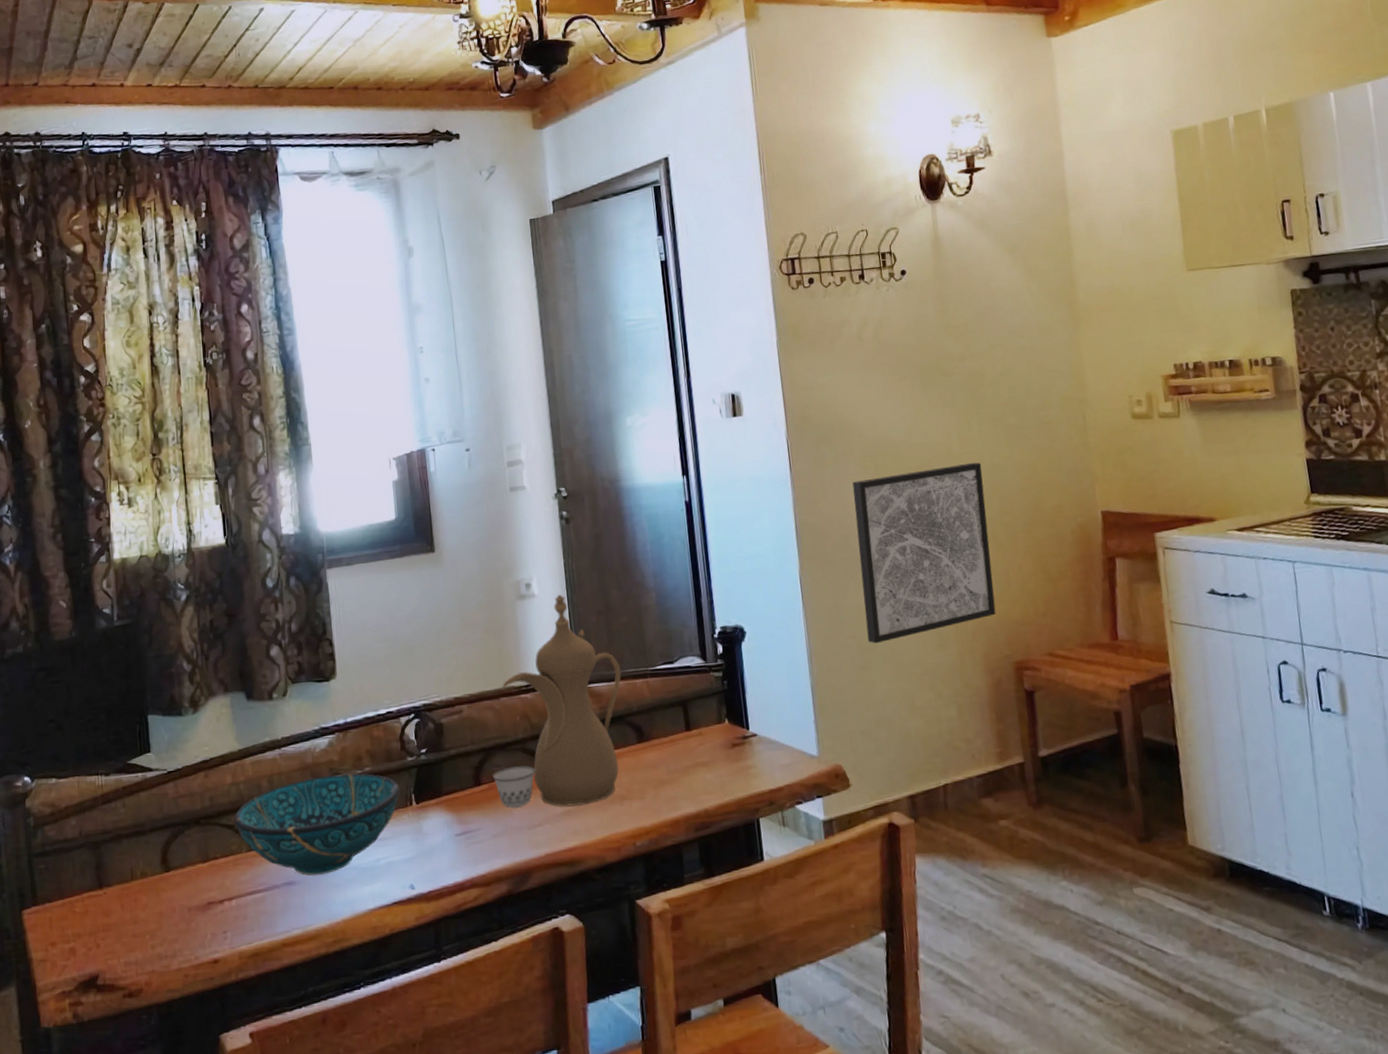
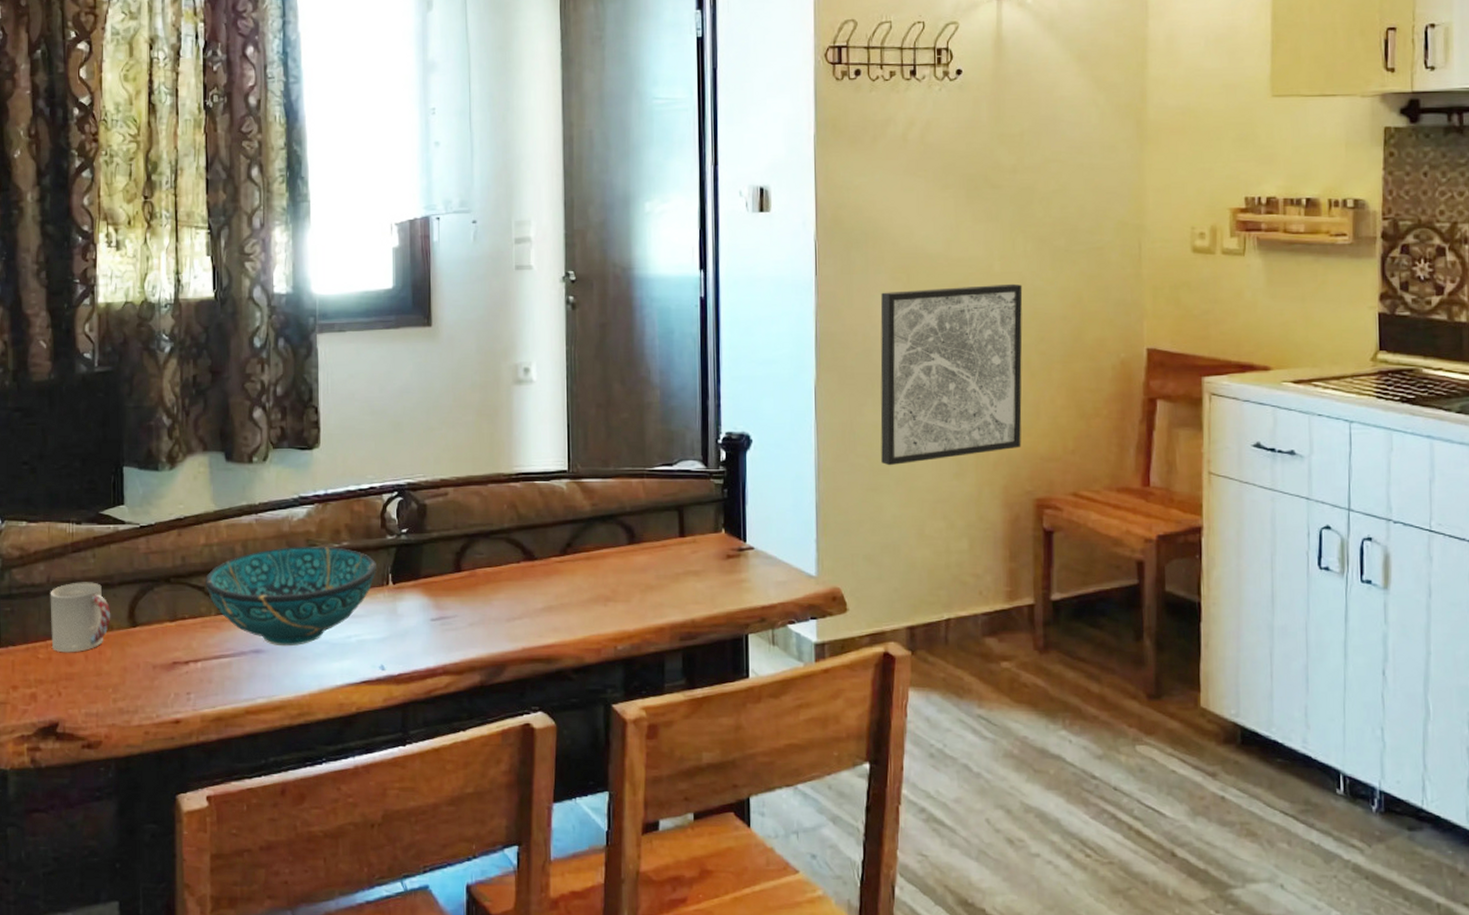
cup: none [83,831,144,905] -> present [50,582,111,653]
teapot: present [492,594,621,809] -> none [474,382,617,604]

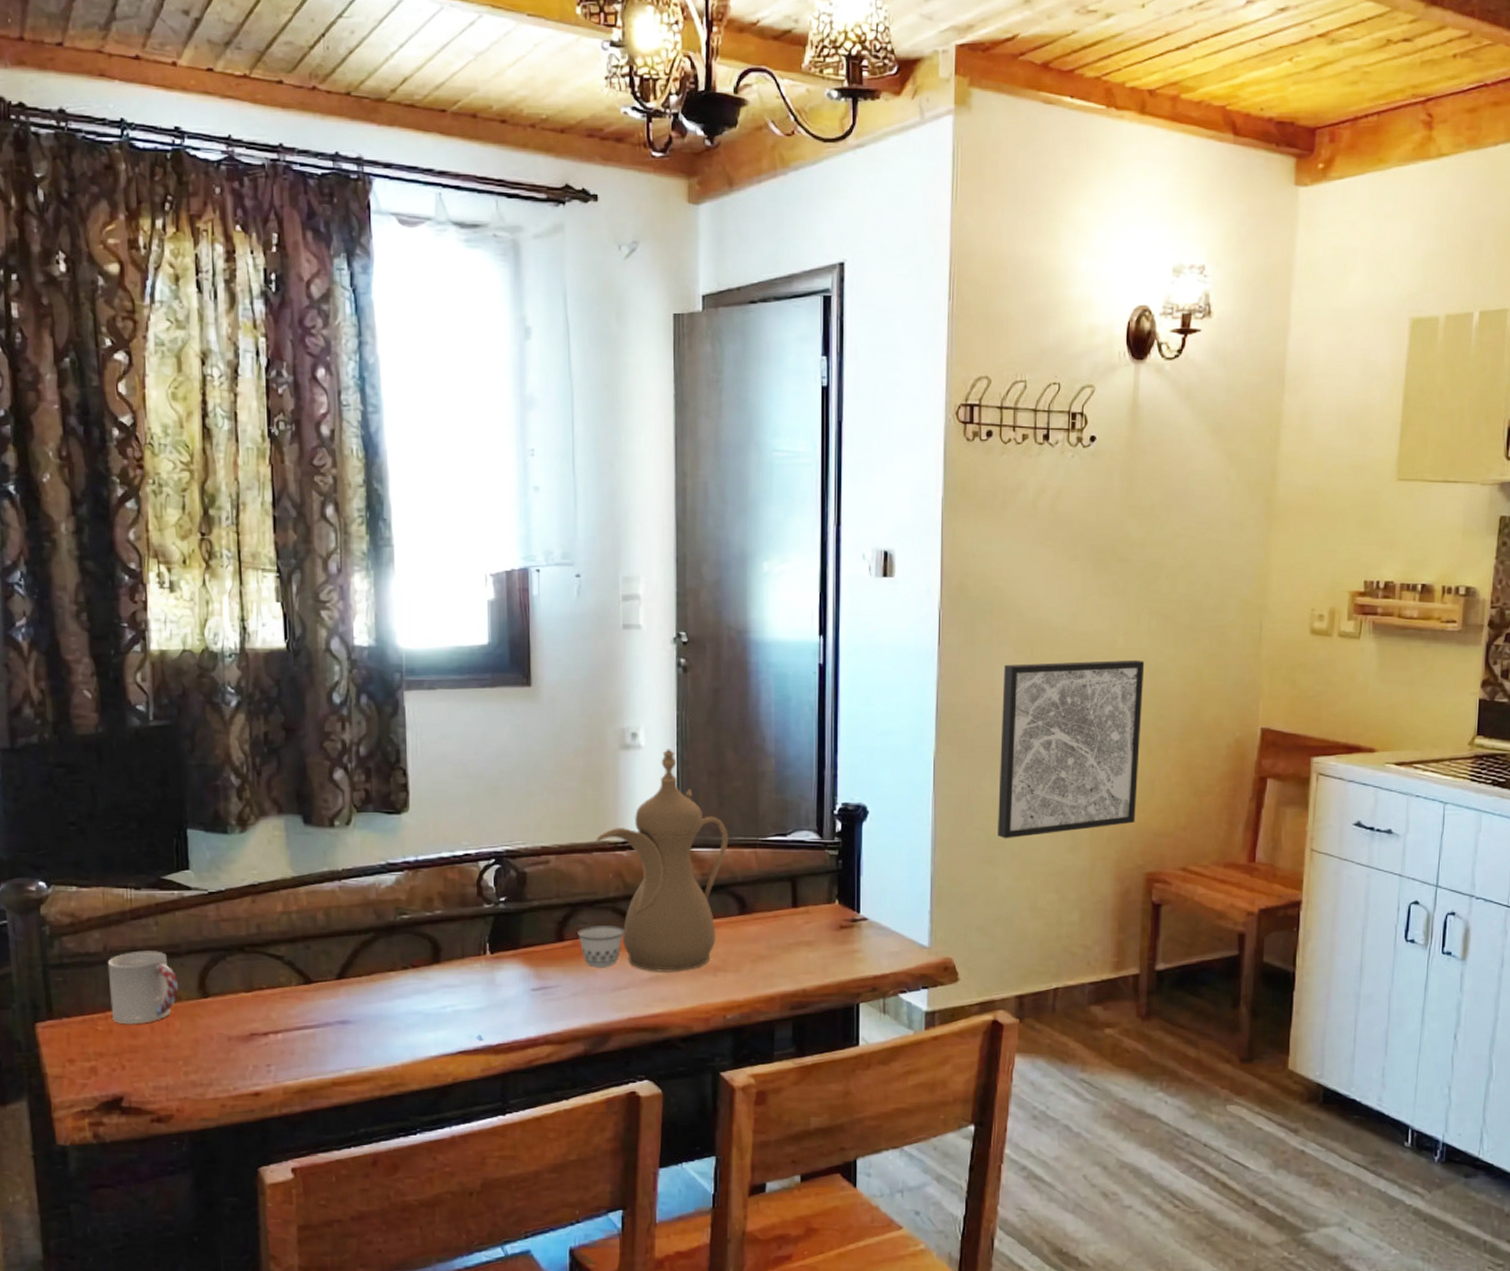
decorative bowl: present [205,546,376,647] -> none [284,914,473,1017]
teapot: none [474,382,617,604] -> present [577,749,729,973]

